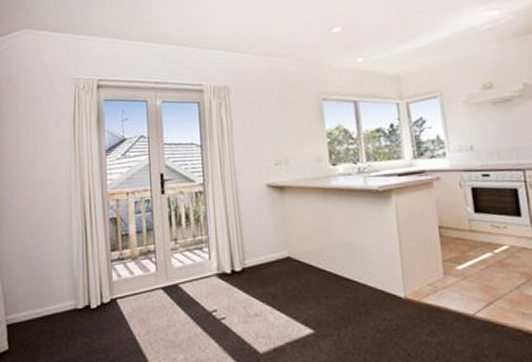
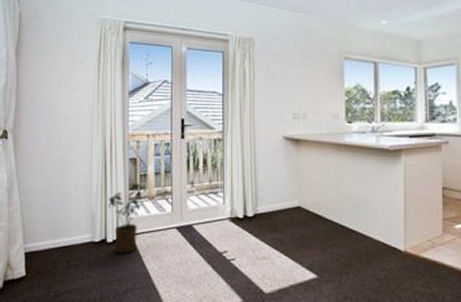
house plant: none [90,243,131,320] -> present [108,183,149,254]

